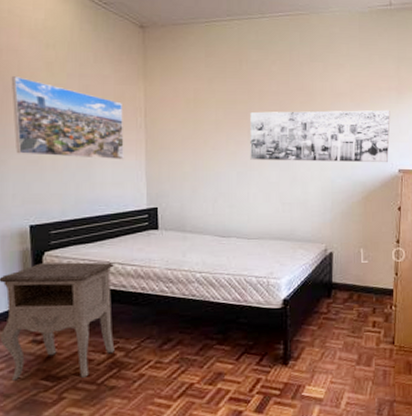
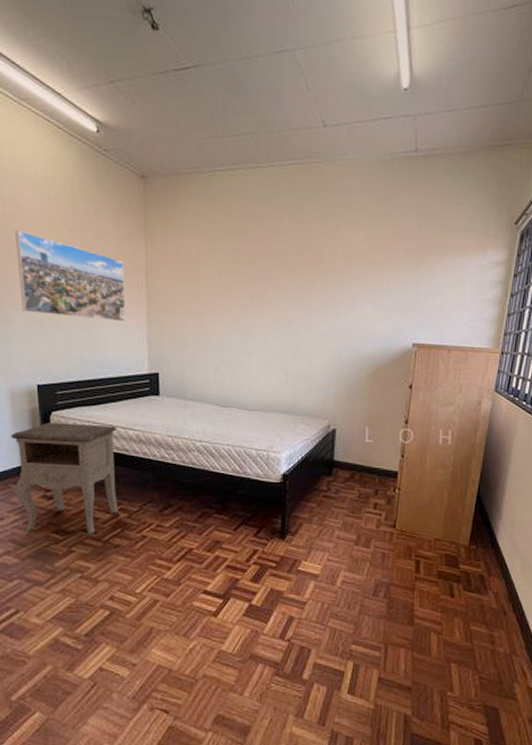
wall art: present [250,110,390,163] -> none [253,274,408,336]

